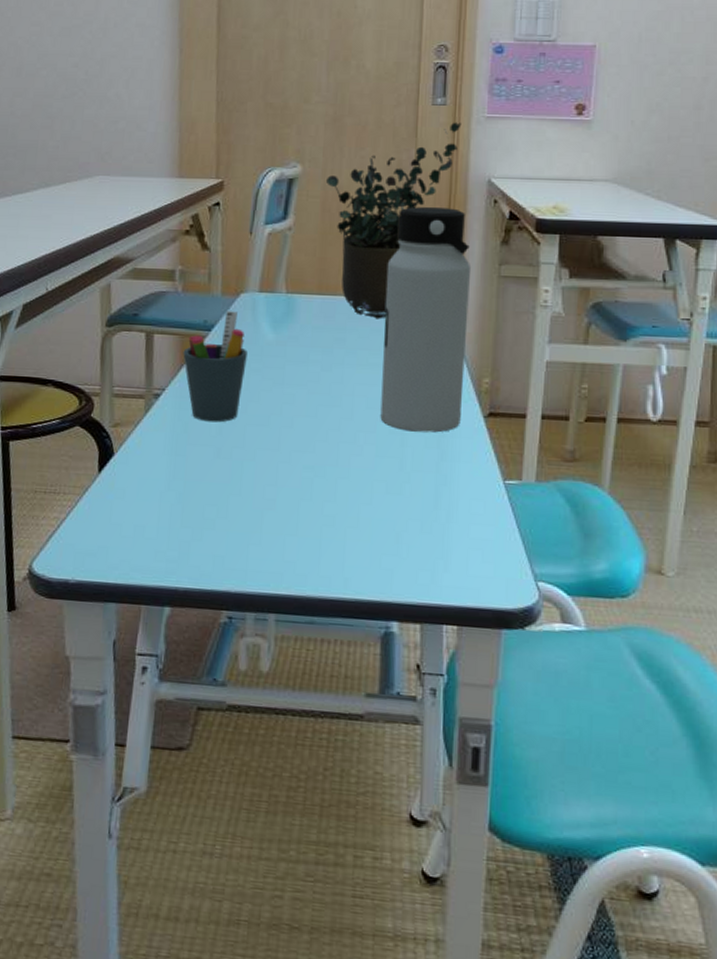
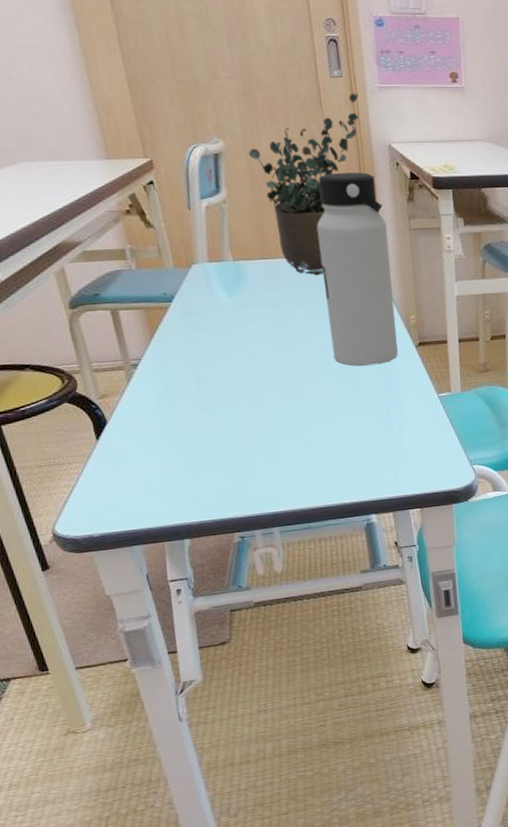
pen holder: present [183,311,247,423] -> none [150,282,213,383]

